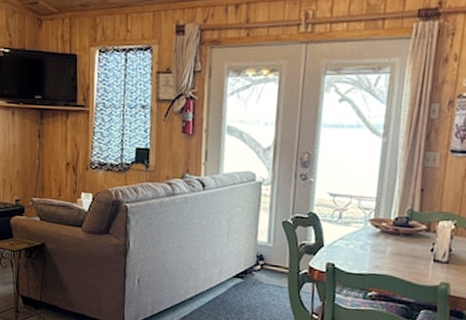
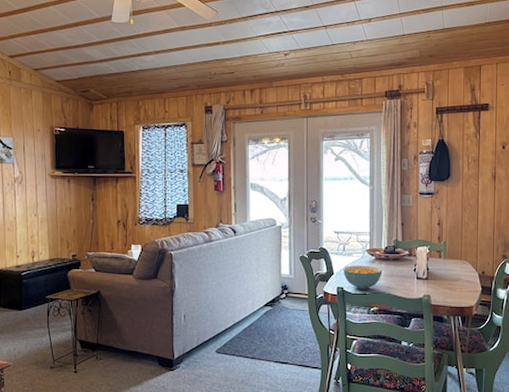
cereal bowl: none [336,238,388,269] -> present [343,266,382,289]

